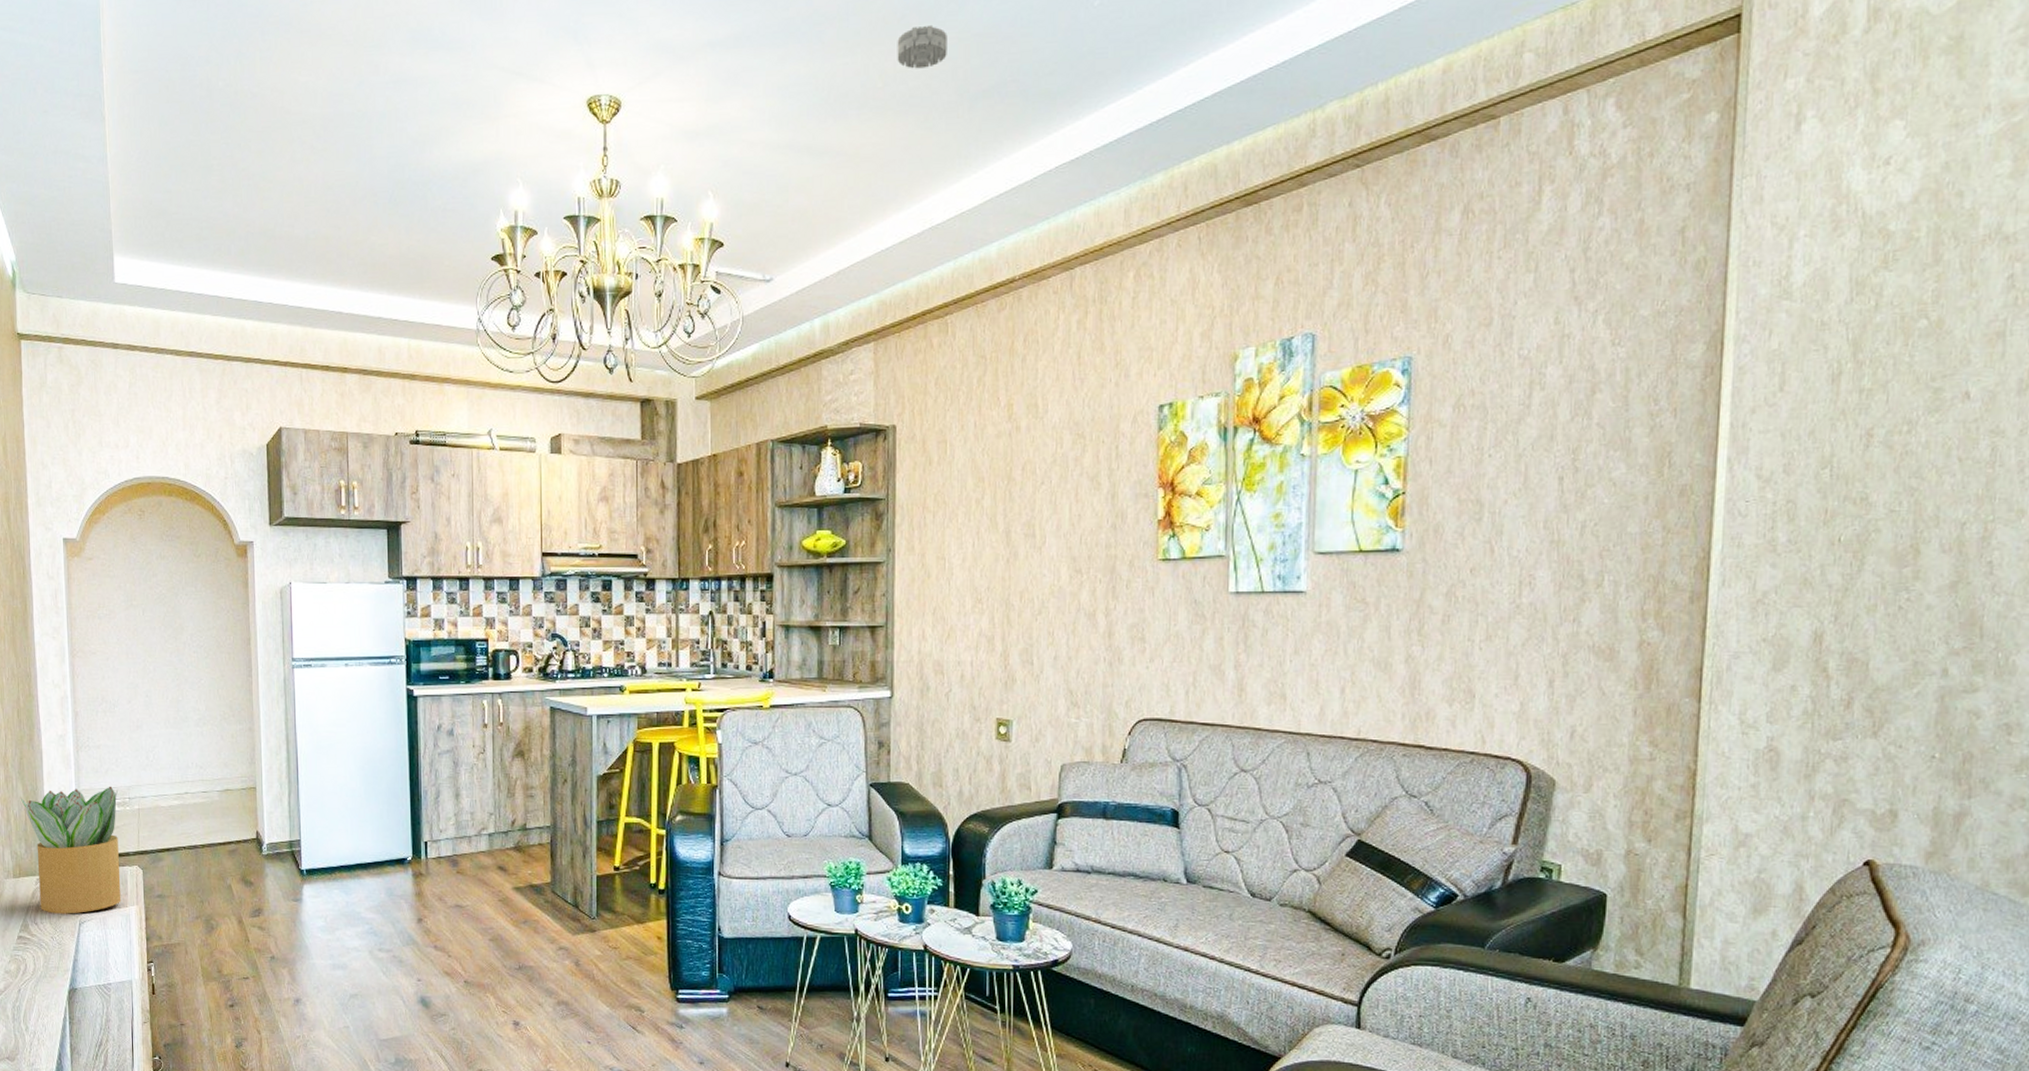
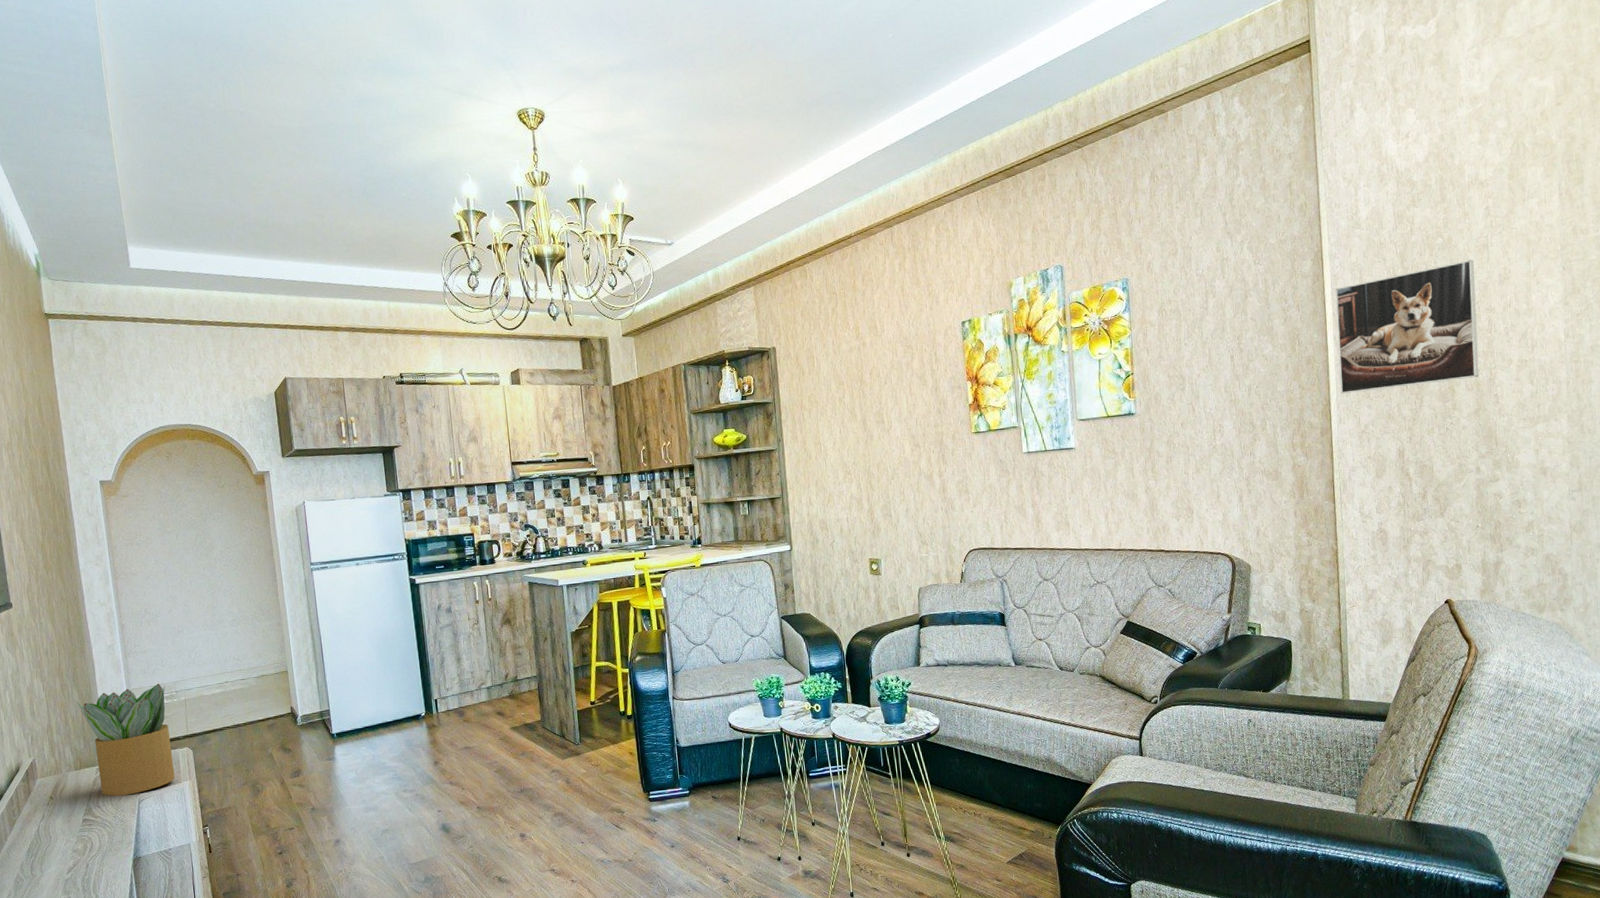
smoke detector: present [897,24,947,69] -> none [750,52,787,85]
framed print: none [1729,354,1979,543] -> present [1335,259,1479,394]

